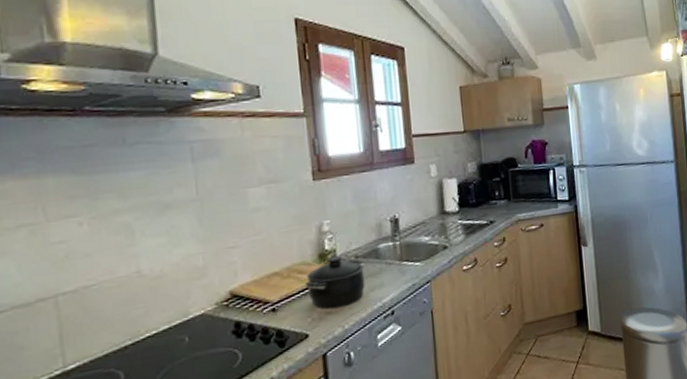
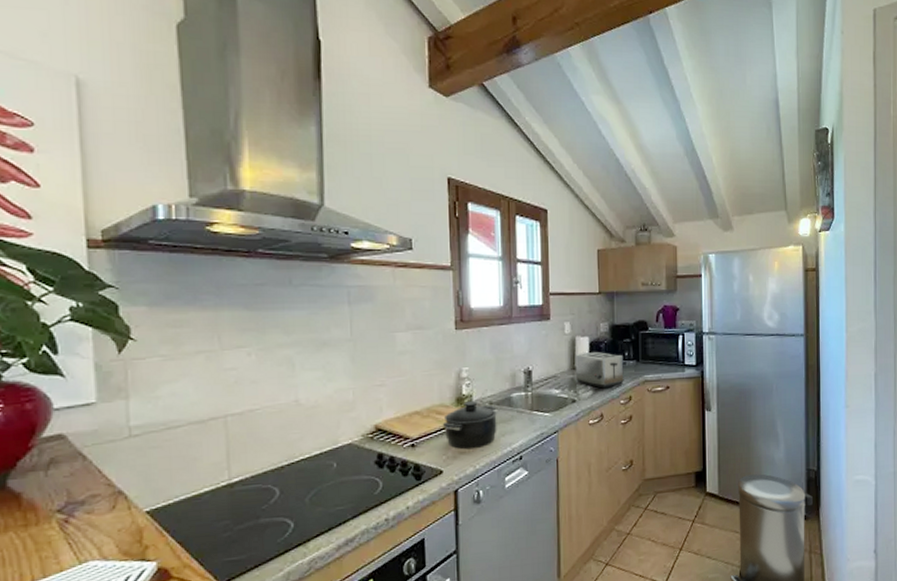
toaster: none [443,192,497,232] -> present [574,351,624,389]

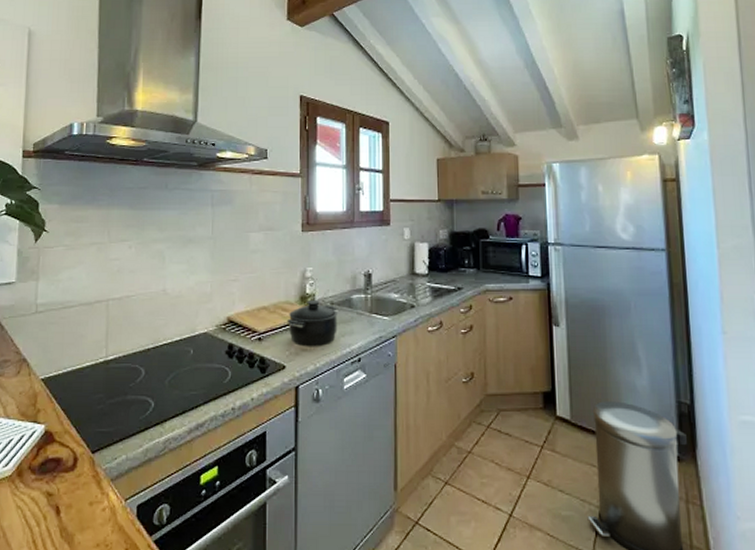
toaster: present [574,351,624,389] -> none [414,257,464,296]

